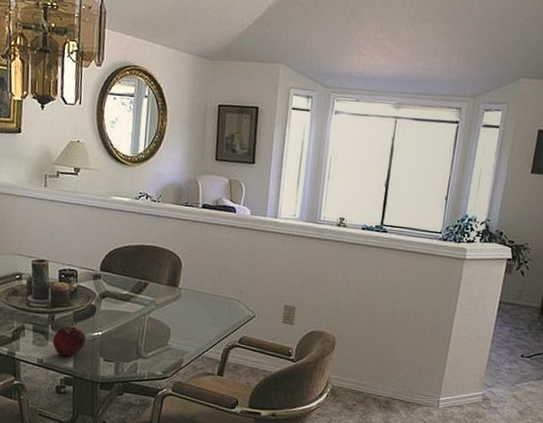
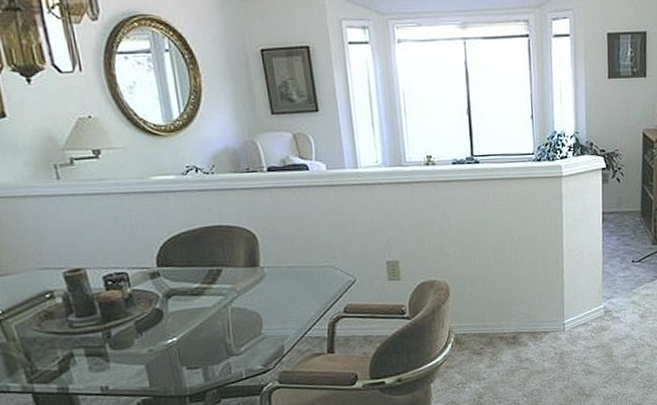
fruit: present [52,325,86,357] -> none [115,338,160,376]

